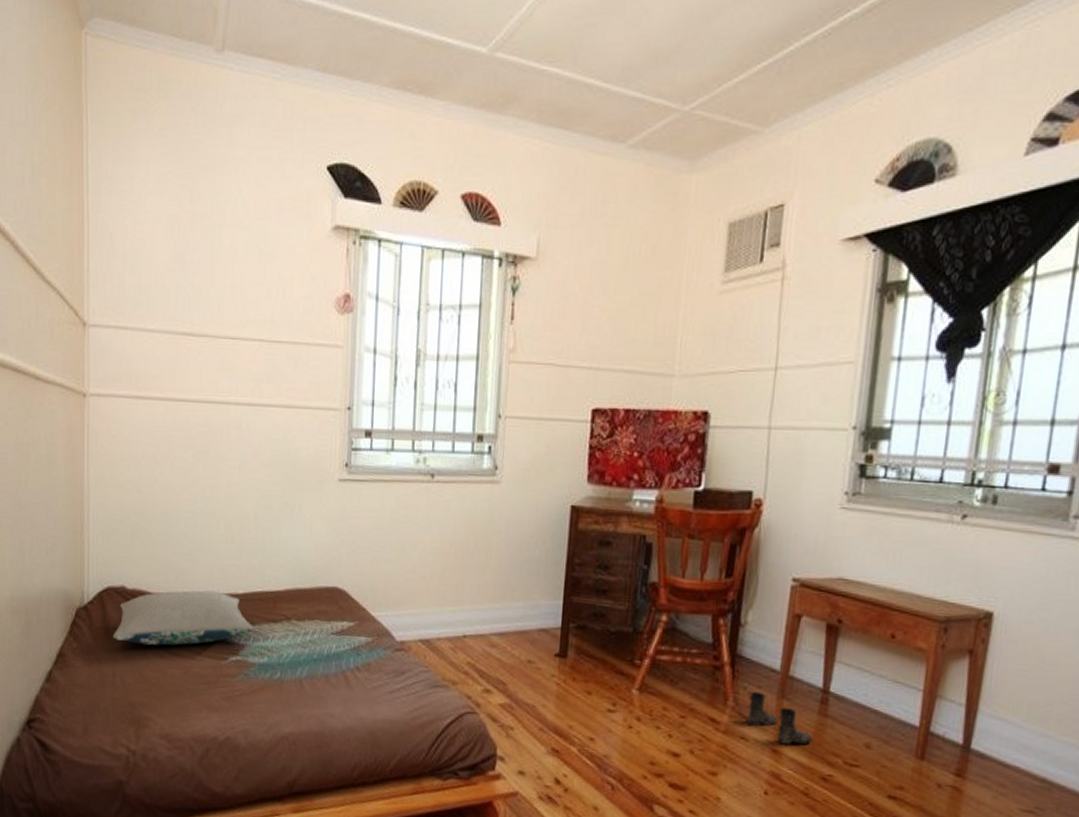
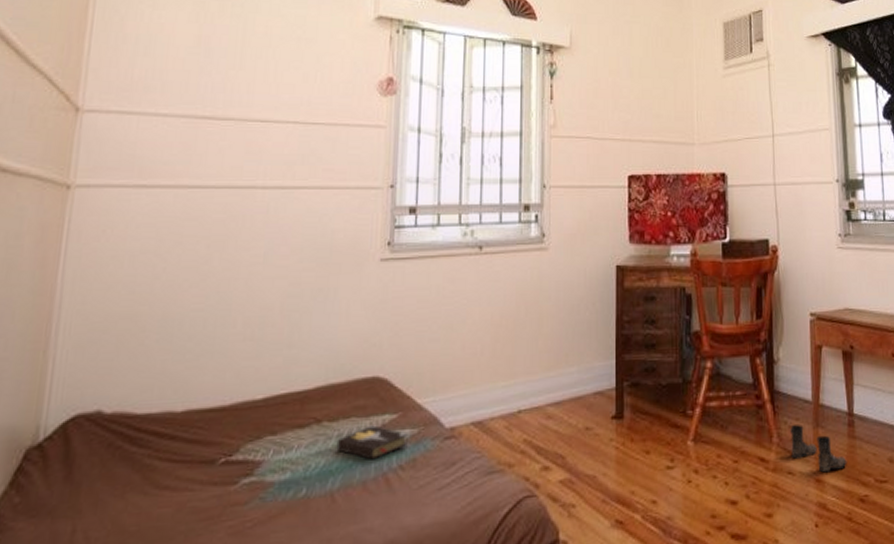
pillow: present [112,590,253,646] -> none [76,400,274,484]
hardback book: none [303,629,363,659] -> present [336,425,408,460]

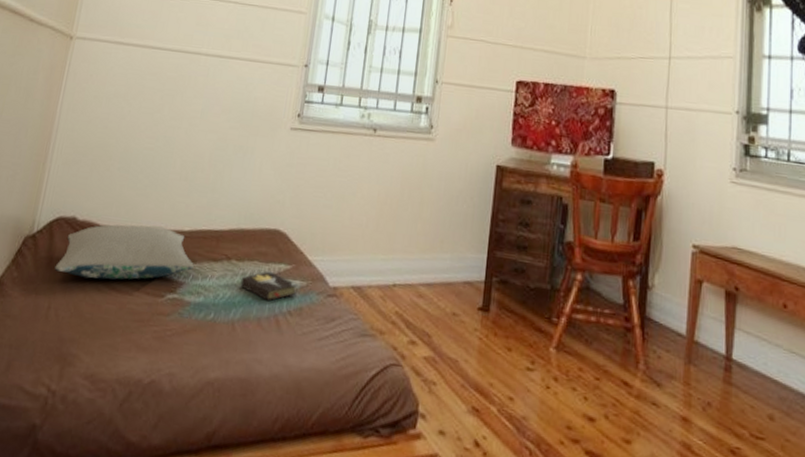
pillow: none [76,400,274,484] -> present [54,224,194,280]
boots: present [790,424,847,473] -> none [658,355,720,414]

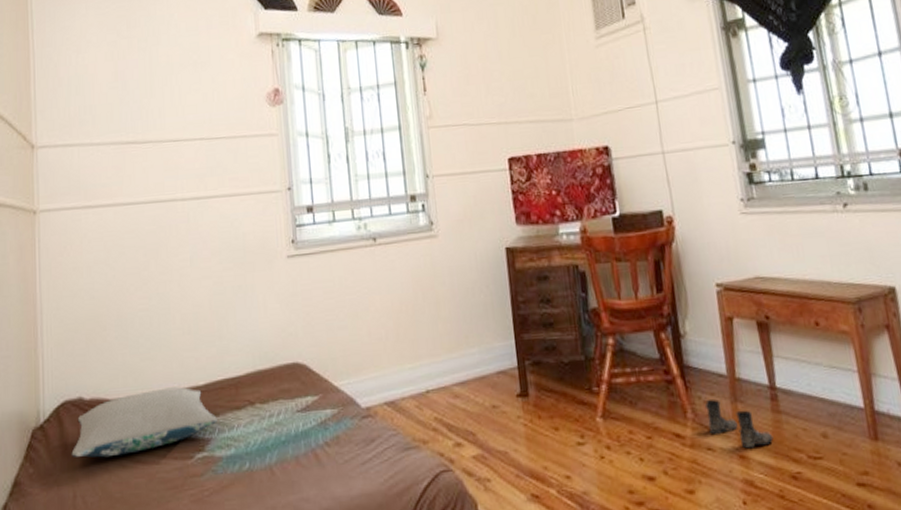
hardback book: present [240,271,298,302] -> none [269,406,330,438]
boots: none [658,355,720,414] -> present [705,399,774,449]

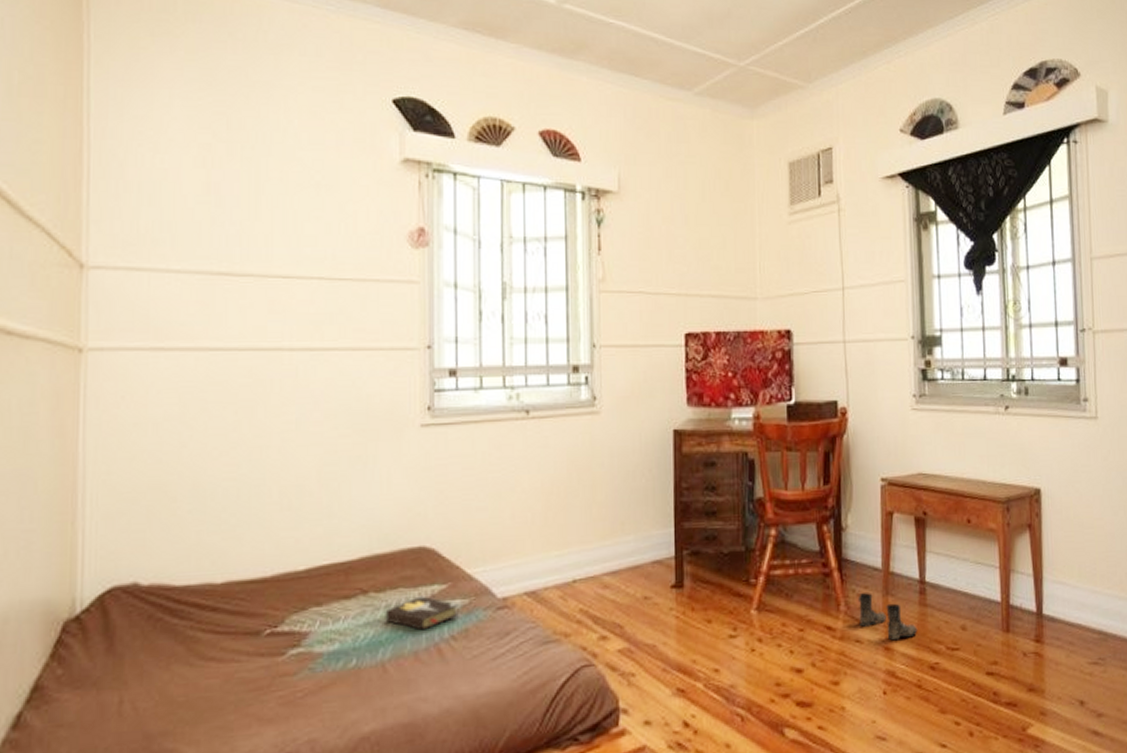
pillow: present [71,387,217,458] -> none [119,572,319,655]
hardback book: none [269,406,330,438] -> present [385,595,459,631]

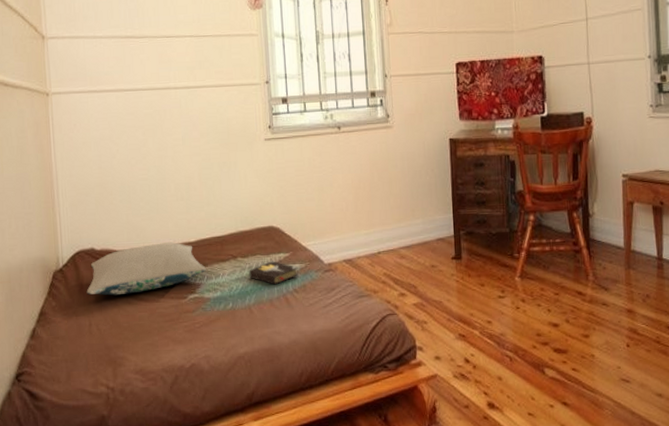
pillow: none [119,572,319,655] -> present [86,242,206,296]
boots: present [859,592,918,641] -> none [604,265,656,305]

